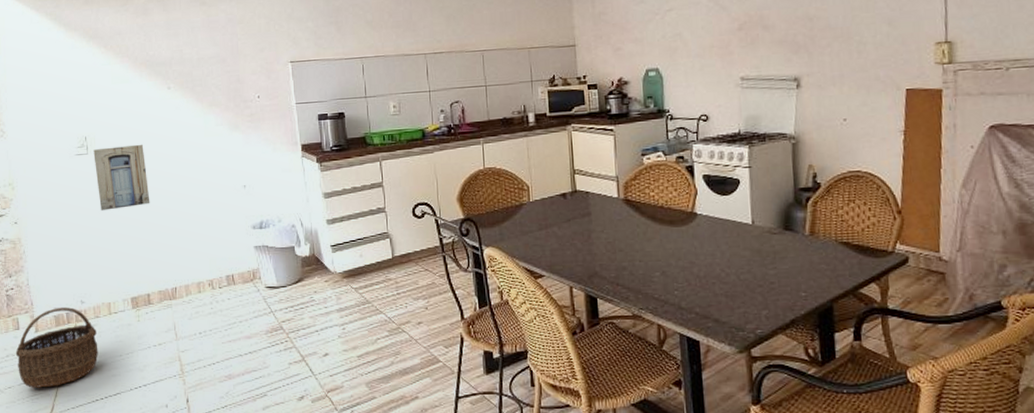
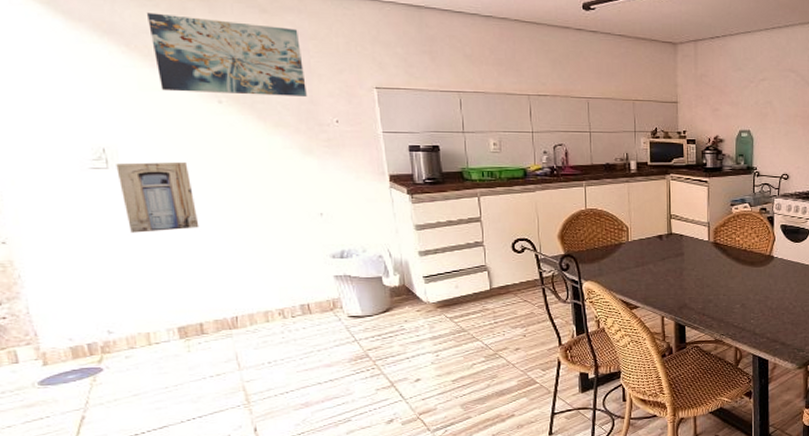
wicker basket: present [15,307,98,388] -> none [14,338,136,426]
wall art: none [120,15,235,83] -> present [147,12,307,96]

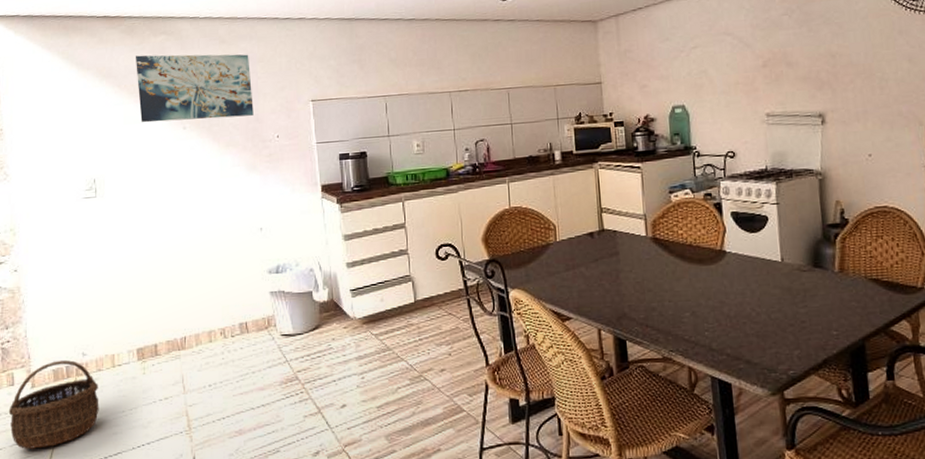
wicker basket: none [14,338,136,426] -> present [8,360,99,449]
wall art: present [116,161,199,233] -> none [102,186,161,256]

